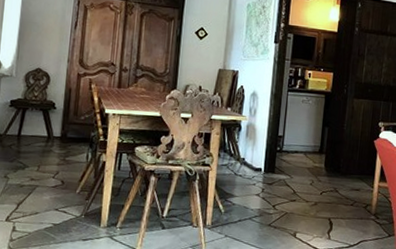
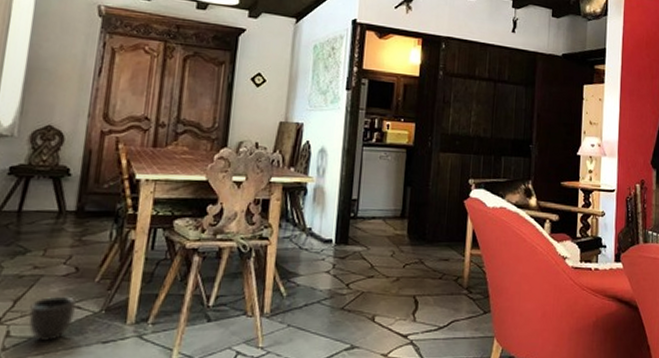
planter: none [28,202,62,236] -> present [28,296,76,341]

